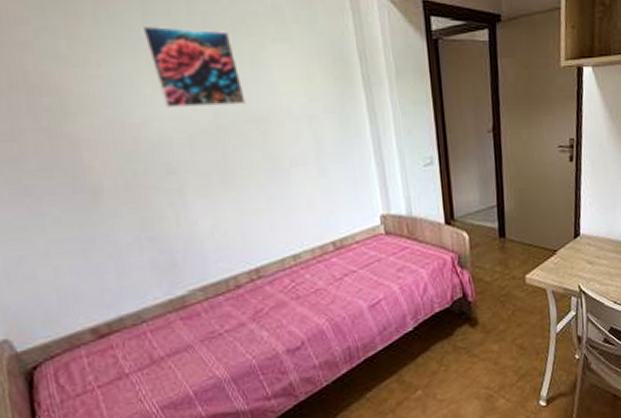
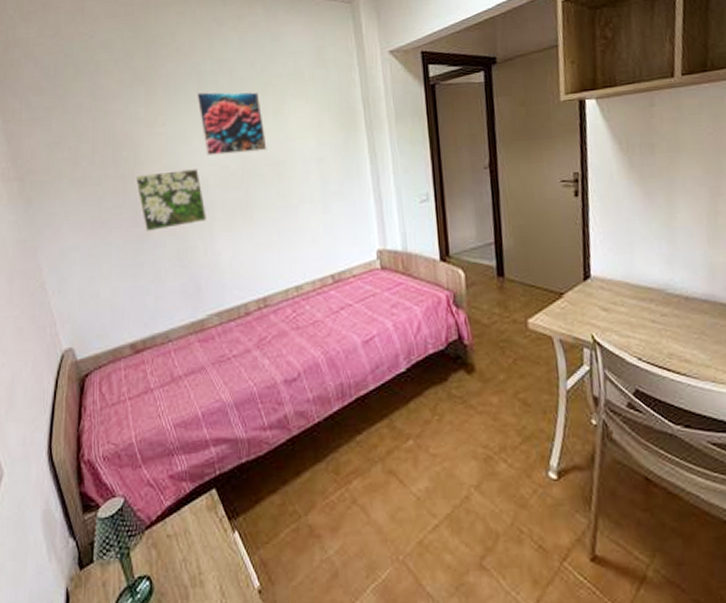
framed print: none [63,123,177,200] -> present [133,169,208,233]

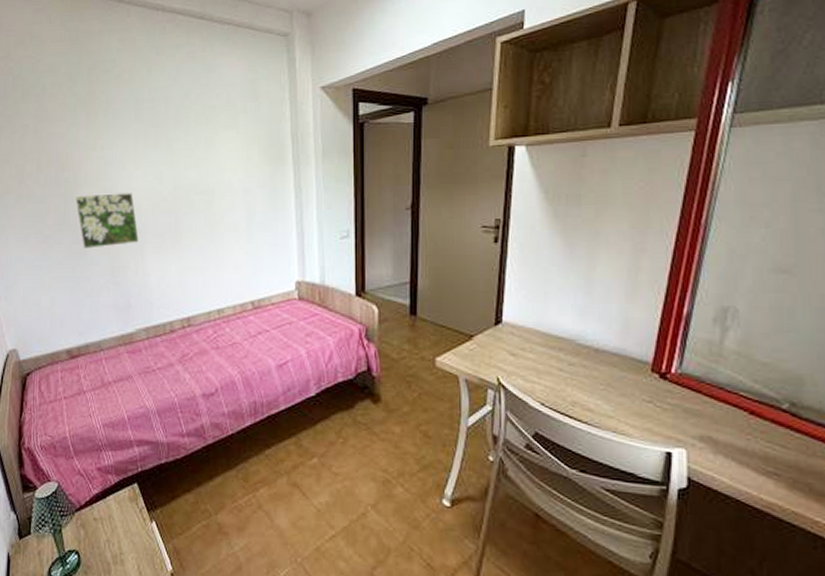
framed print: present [195,91,267,156] -> none [133,118,198,181]

